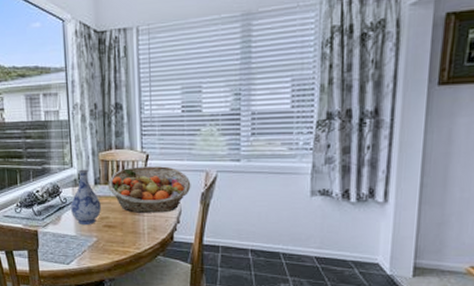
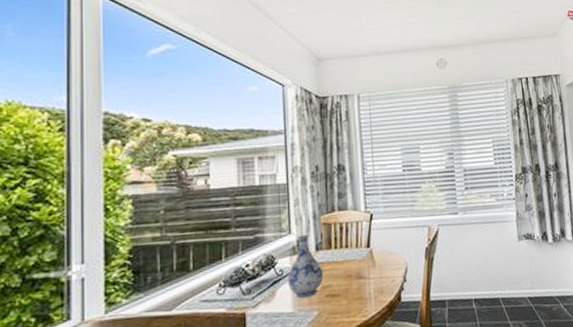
fruit basket: present [108,166,191,213] -> none [330,224,416,277]

